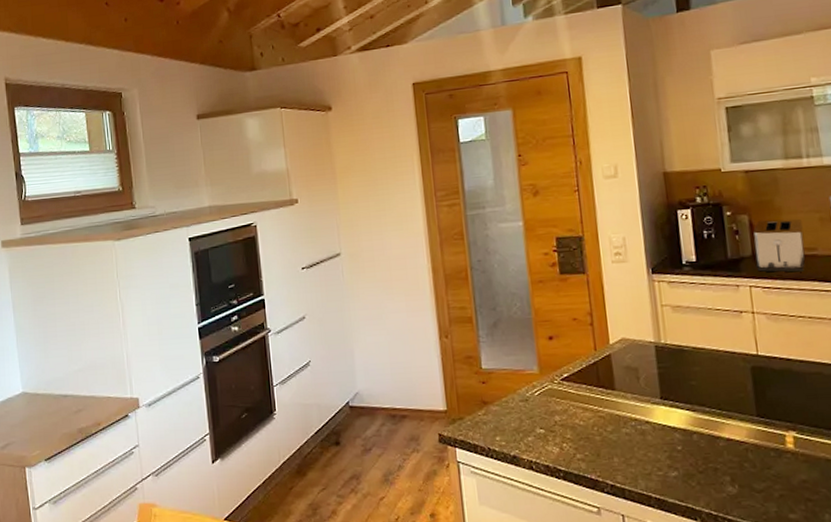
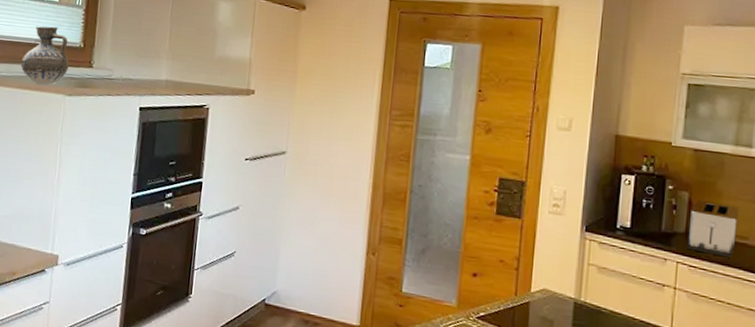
ceramic jug: none [65,175,112,234] -> present [20,26,69,85]

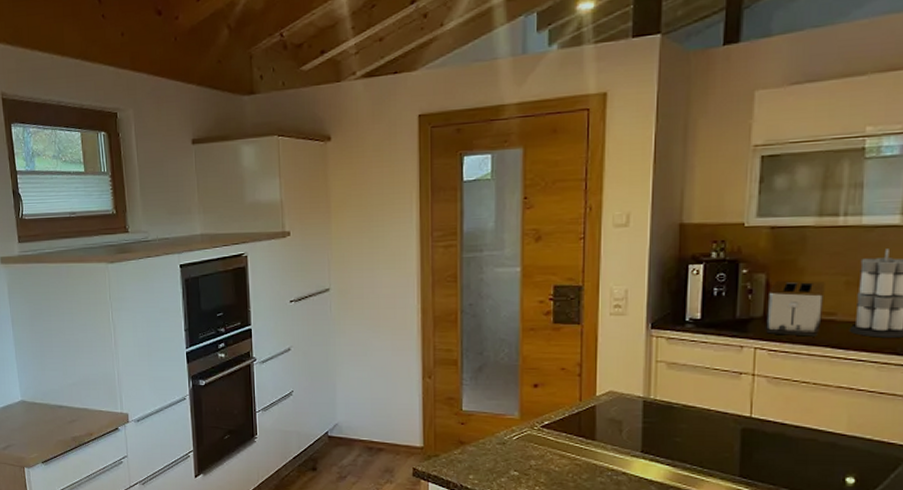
ceramic jug: present [20,26,69,85] -> none [60,197,106,255]

